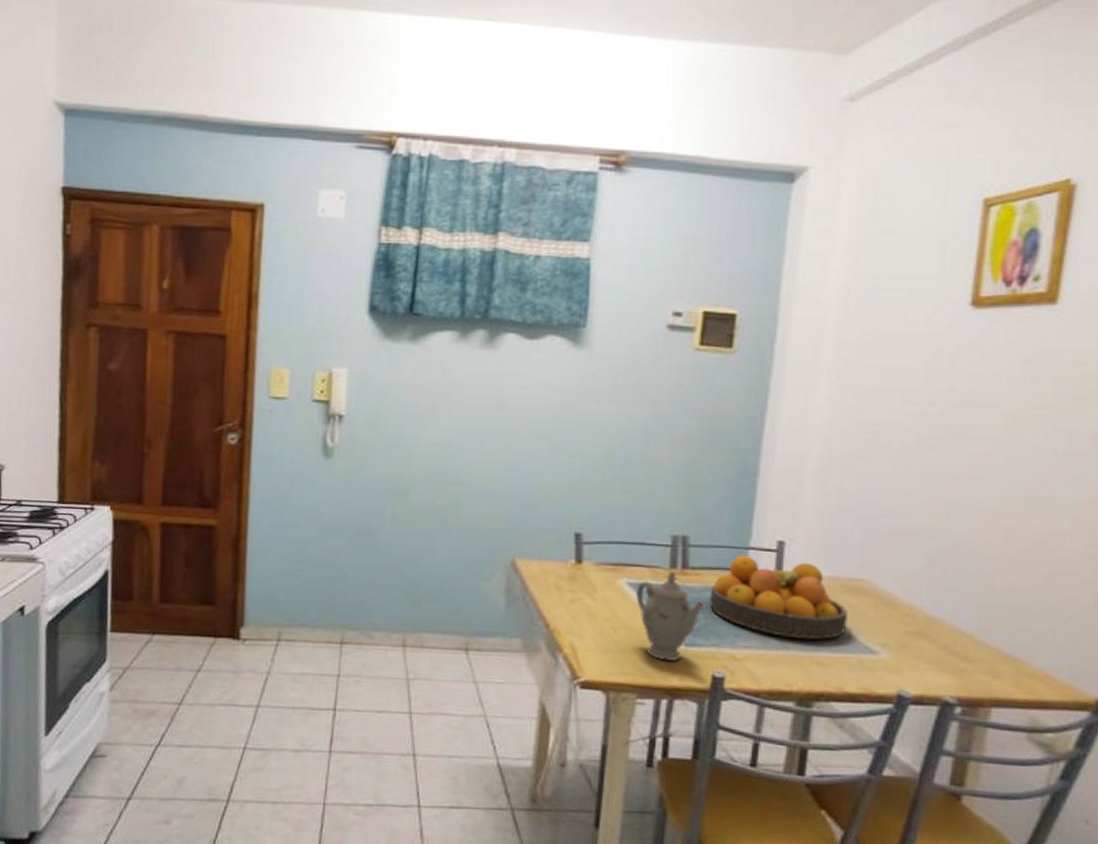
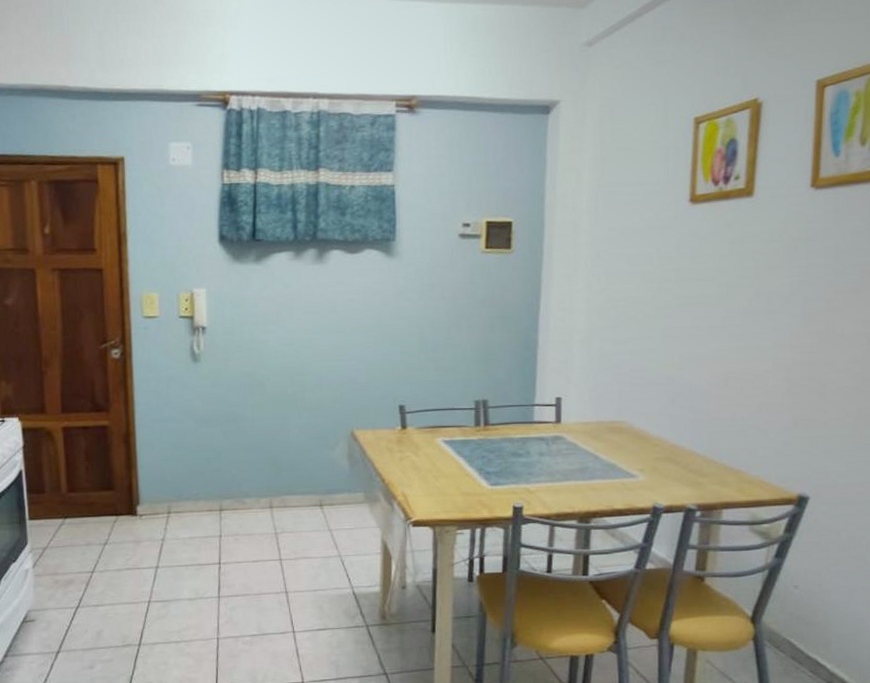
teapot: present [636,571,707,661] -> none [450,428,505,498]
fruit bowl: present [708,555,849,640] -> none [506,411,613,472]

